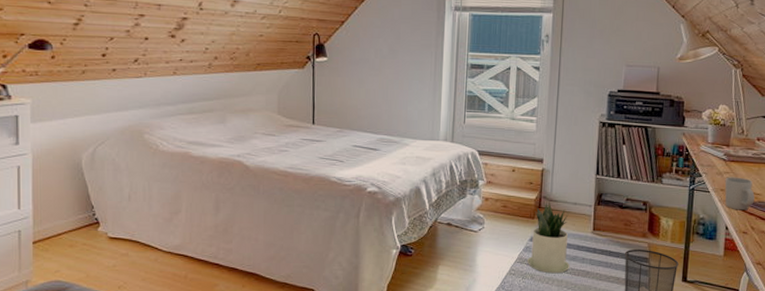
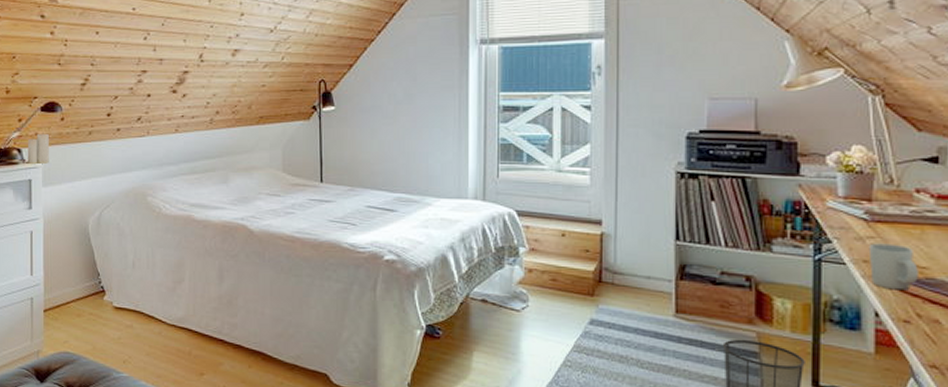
candle: none [10,69,38,101] -> present [25,132,49,165]
planter: present [527,204,570,274] -> none [587,277,646,369]

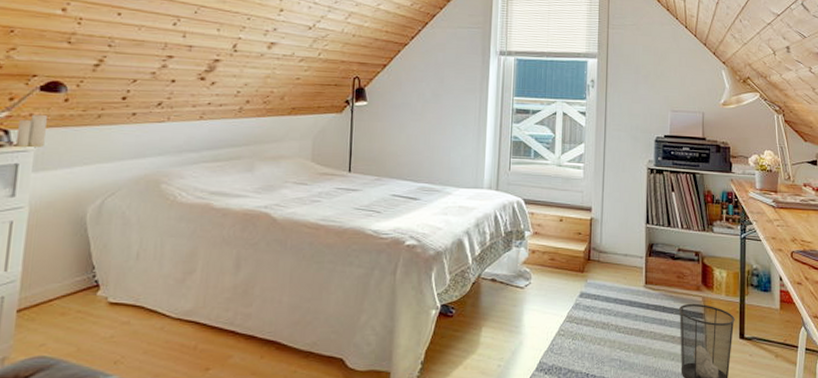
mug: present [868,243,918,290] -> none [775,224,806,260]

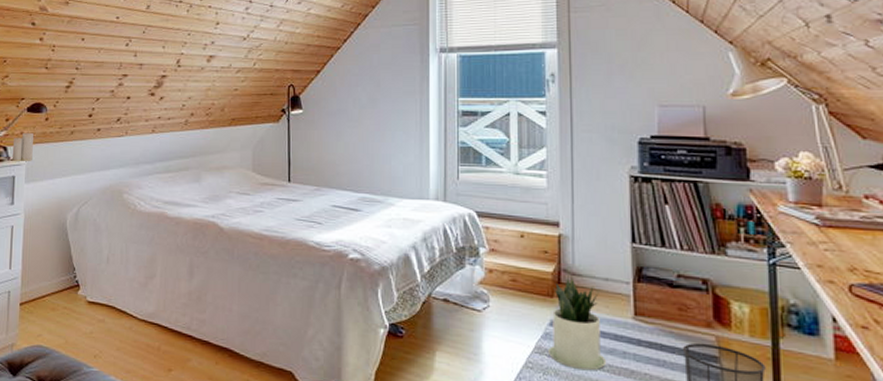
planter: none [577,256,623,334] -> present [548,278,607,371]

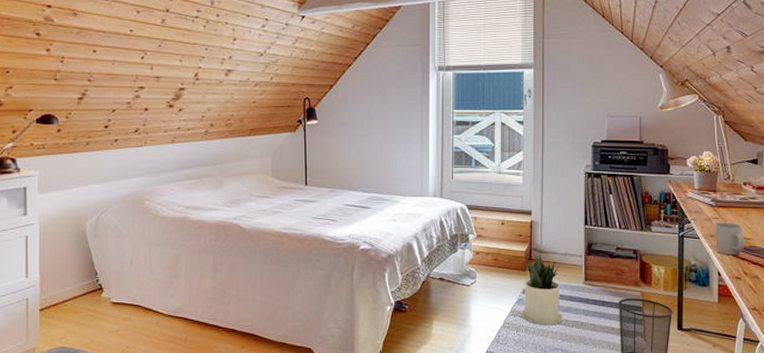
candle: present [9,131,33,162] -> none [19,142,45,173]
mug: none [821,248,873,296] -> present [714,222,745,256]

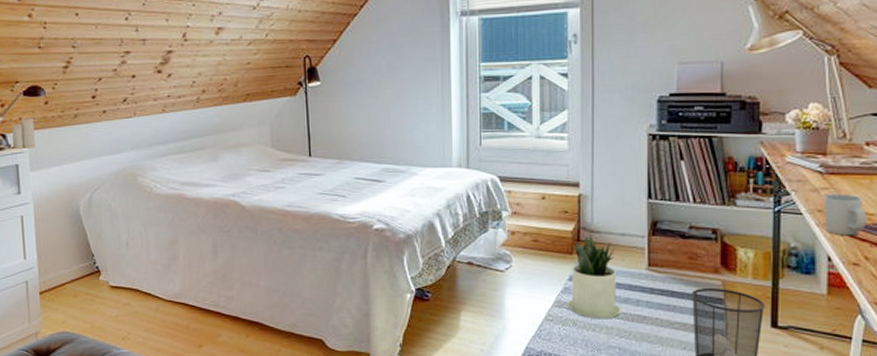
candle: none [19,142,45,173] -> present [10,116,35,150]

